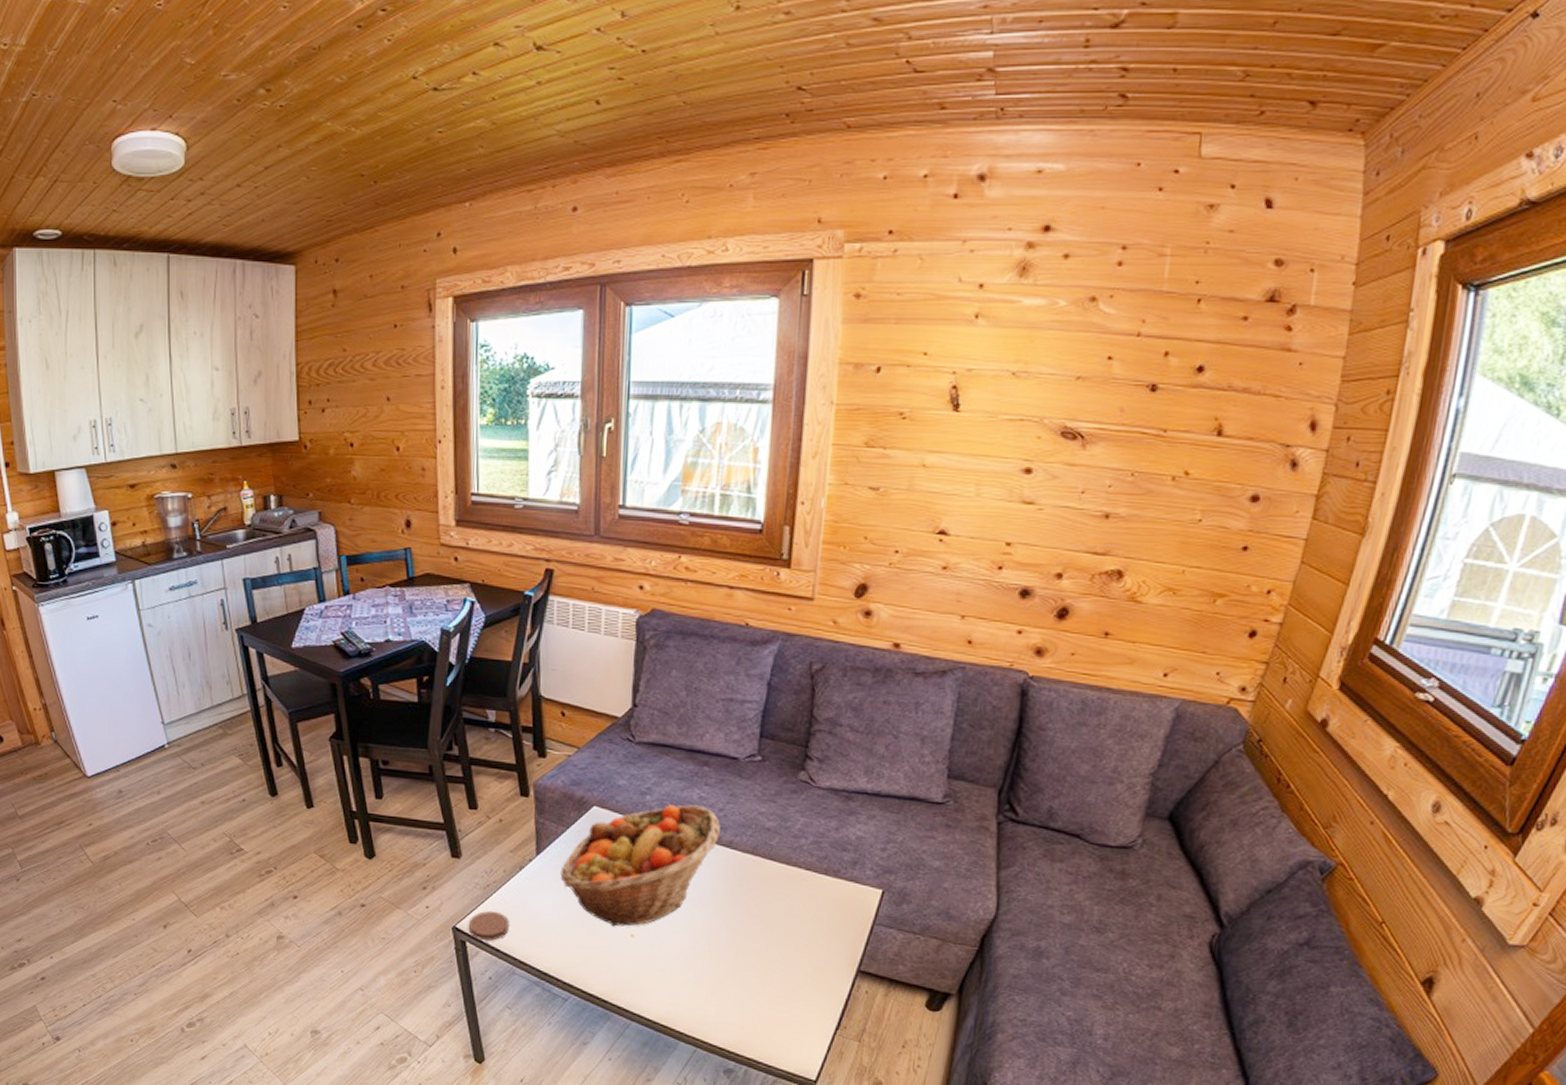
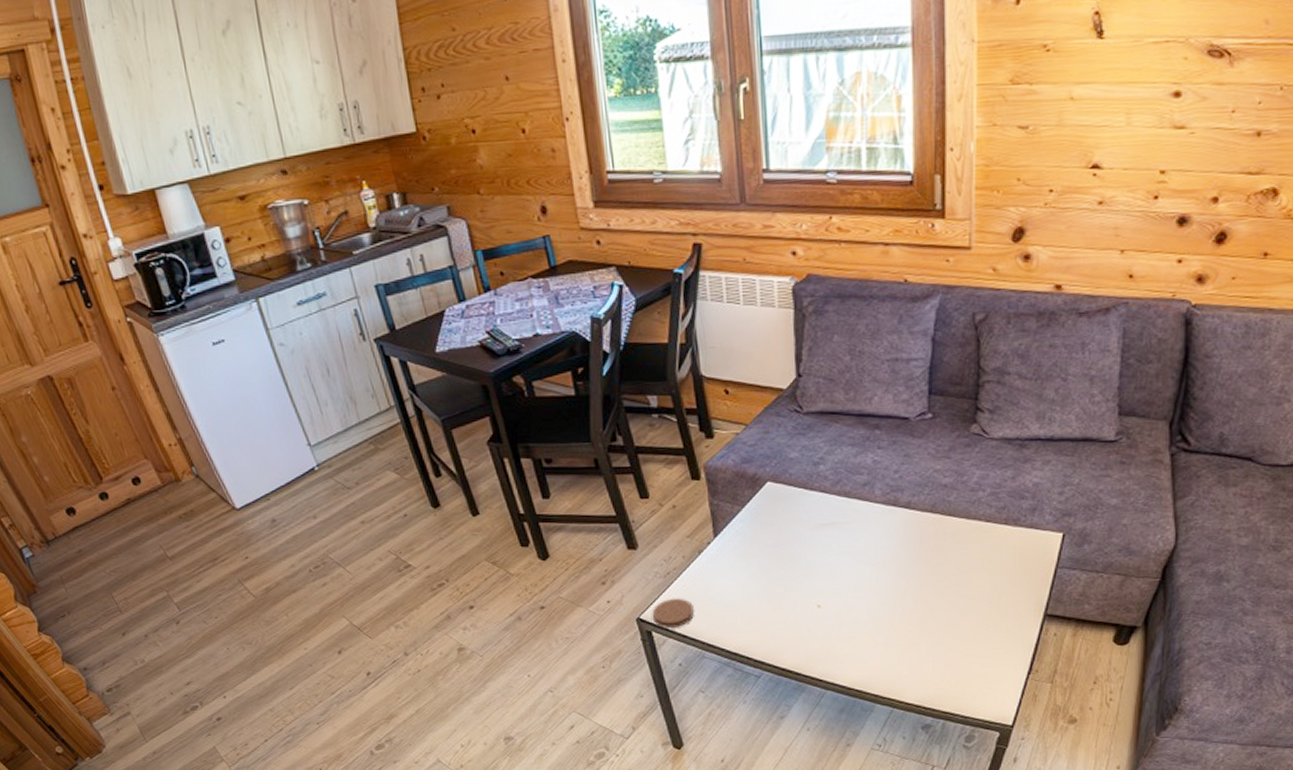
fruit basket: present [560,804,720,927] -> none [740,469,897,600]

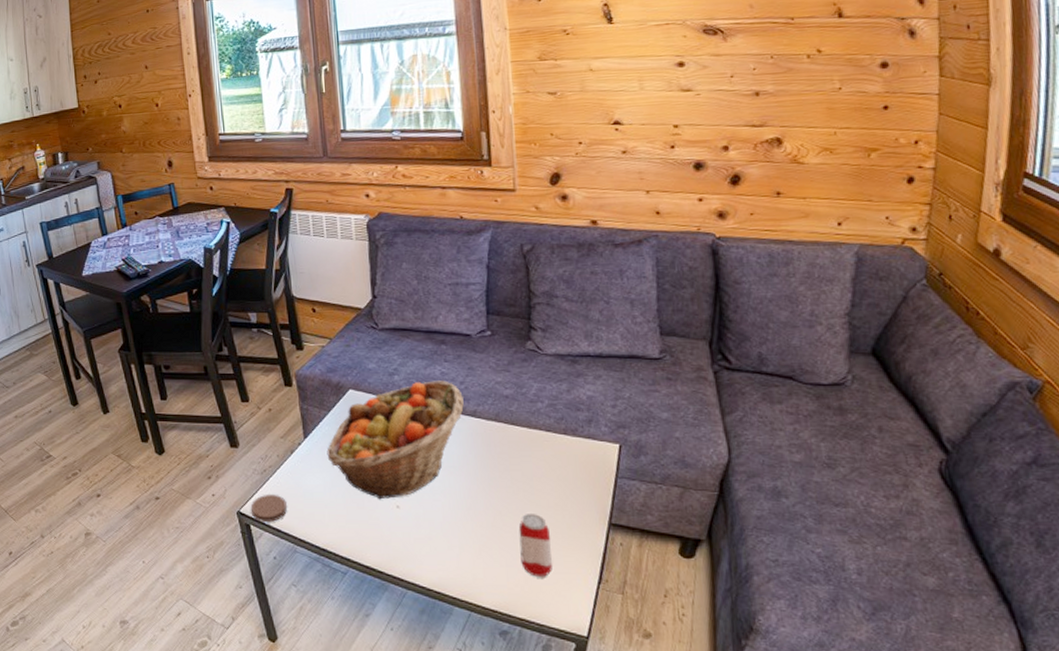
fruit basket: none [740,469,897,600] -> present [327,380,464,500]
beverage can: none [949,608,983,672] -> present [518,514,552,578]

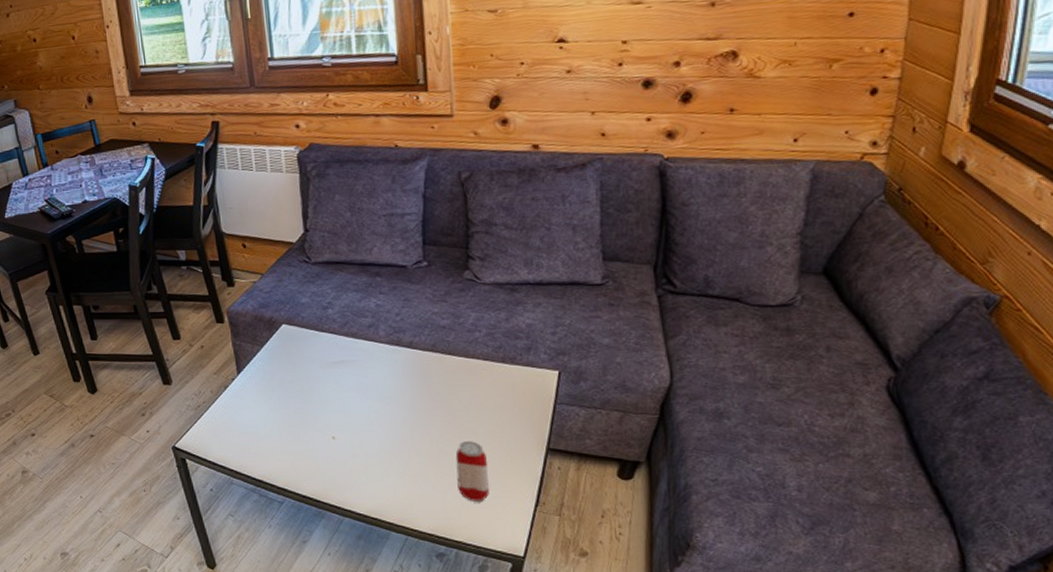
coaster: present [250,494,287,522] -> none [185,428,222,456]
fruit basket: present [327,380,464,500] -> none [261,312,400,432]

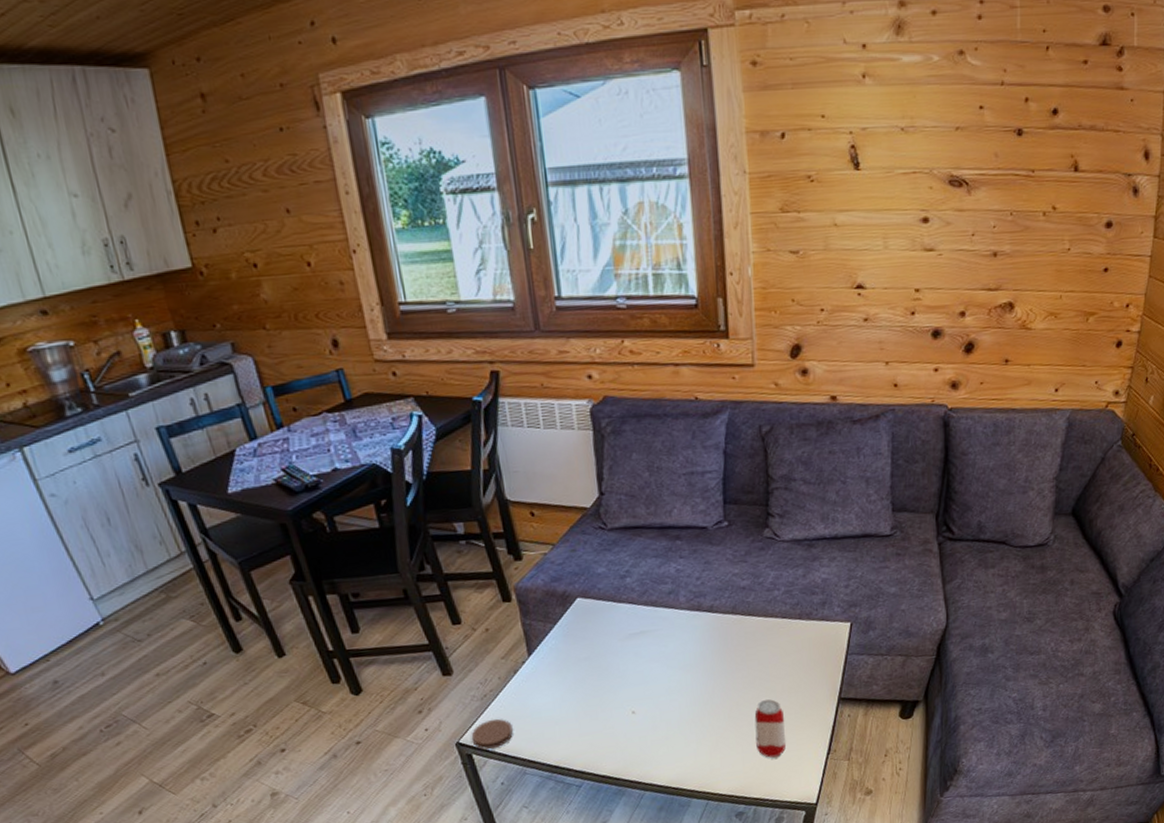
coaster: none [185,428,222,456] -> present [471,718,513,750]

